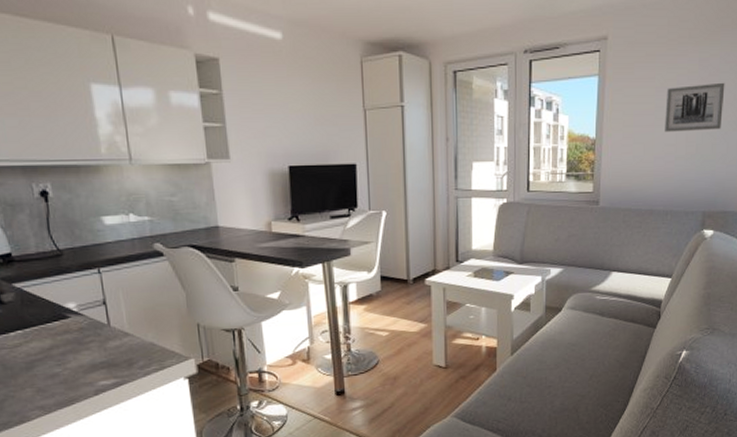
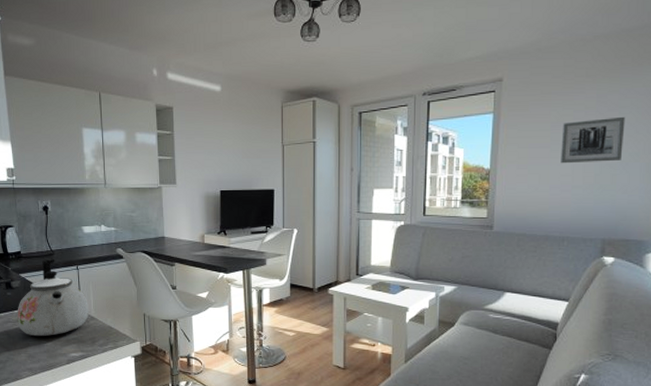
kettle: none [13,259,122,365] -> present [17,257,90,337]

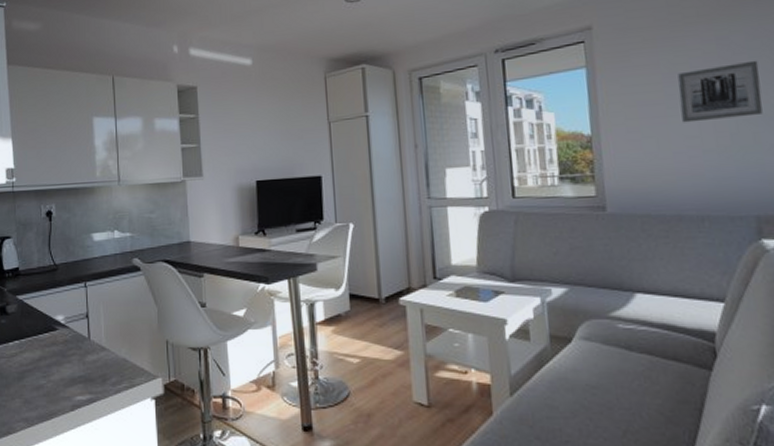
kettle: present [17,257,90,337] -> none [12,273,100,376]

